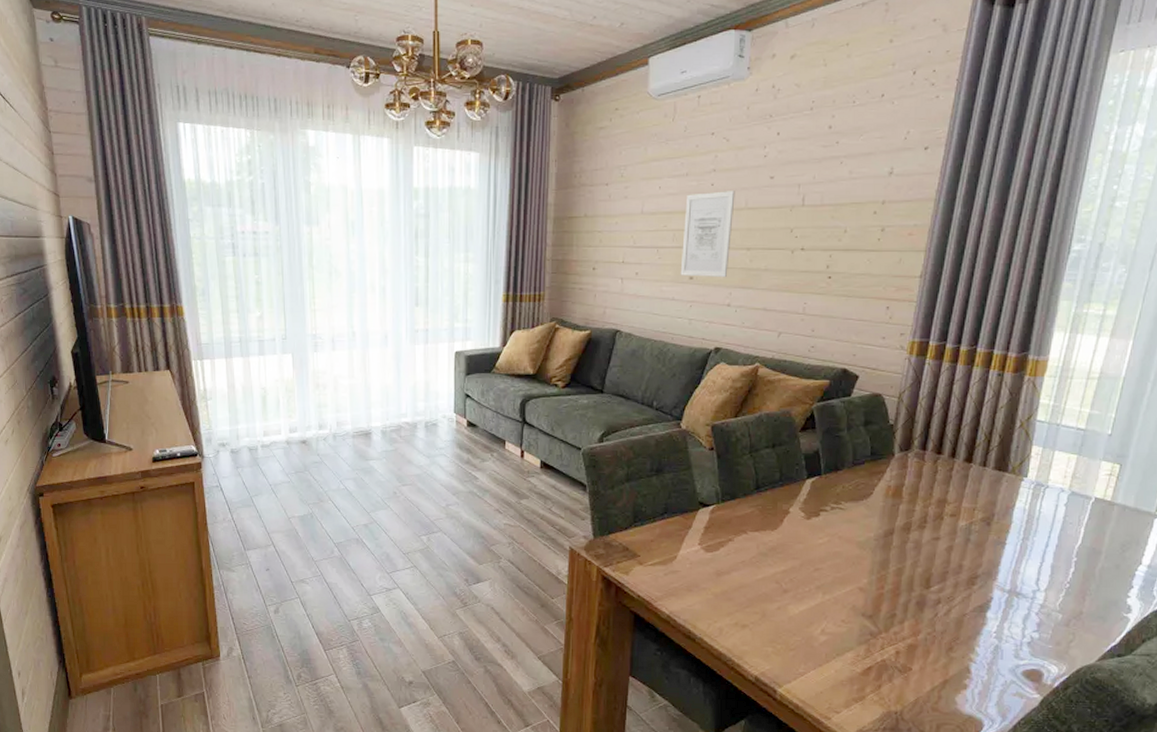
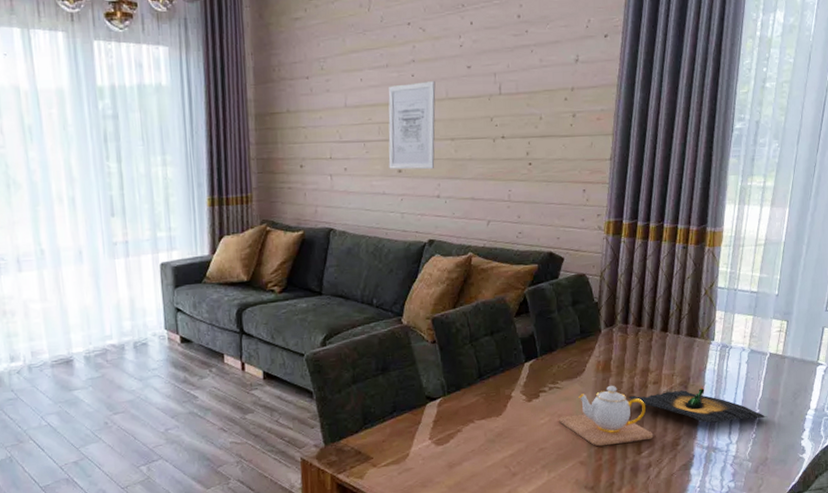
teapot: none [839,512,946,575] -> present [559,385,654,447]
tequila: none [920,525,1086,568] -> present [628,387,767,423]

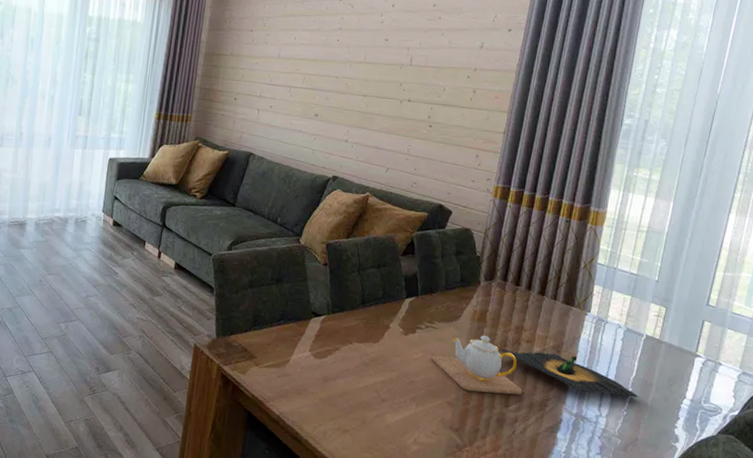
wall art: present [388,81,436,170] -> none [307,46,356,118]

